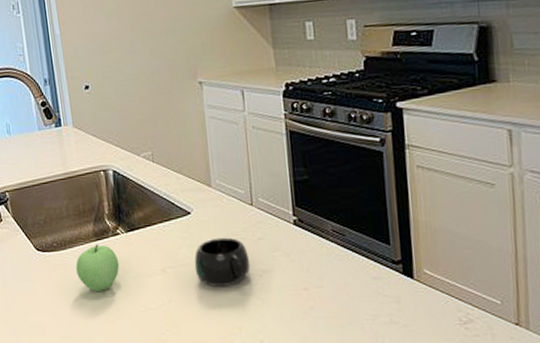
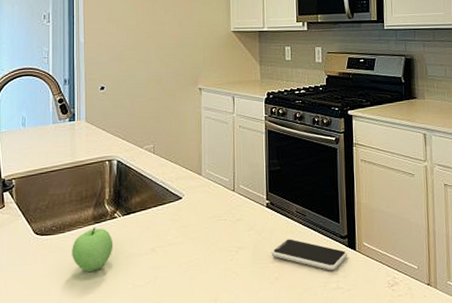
mug: present [194,237,251,286] -> none [181,219,229,263]
smartphone: none [303,262,402,302] -> present [271,239,347,271]

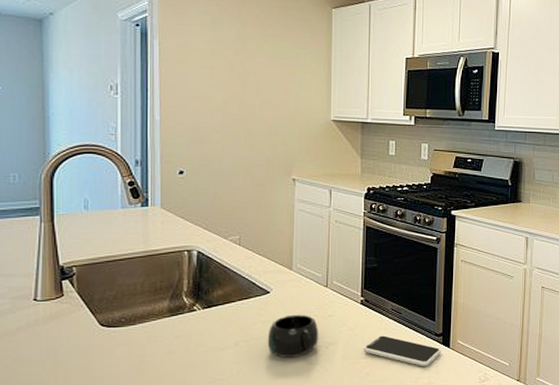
apple: present [72,227,113,273] -> none [144,320,192,366]
mug: none [181,219,229,263] -> present [267,314,319,358]

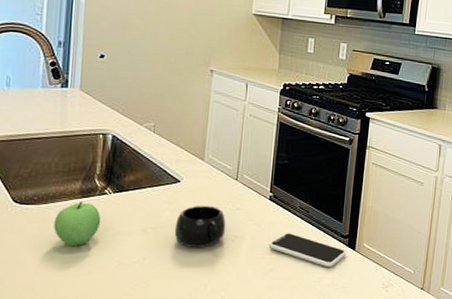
apple: none [144,320,192,366] -> present [54,202,101,247]

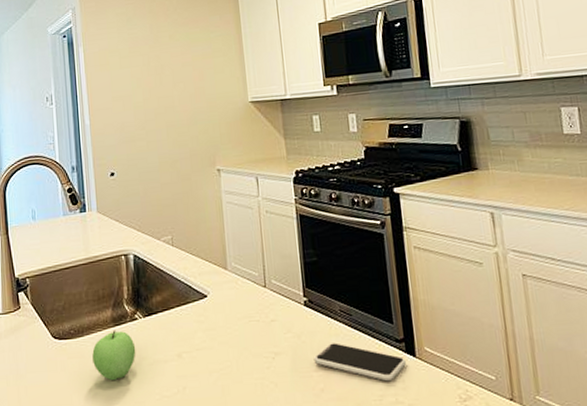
mug: present [174,205,226,248] -> none [209,319,264,371]

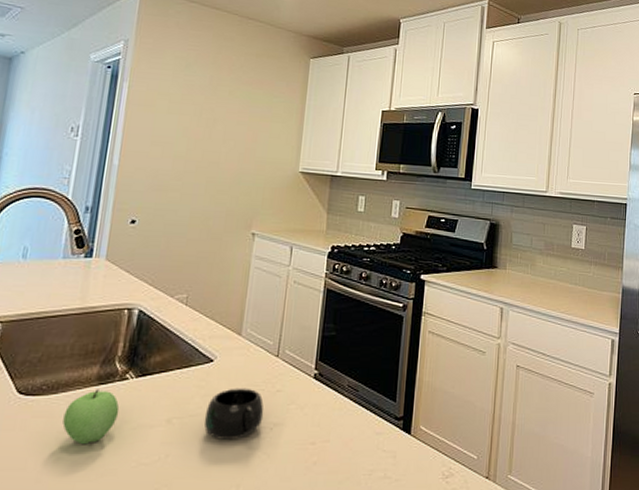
mug: none [209,319,264,371] -> present [203,388,264,440]
smartphone: present [313,343,406,382] -> none [312,417,401,457]

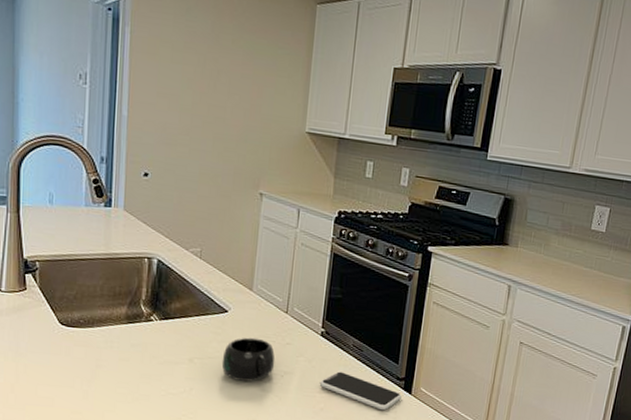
apple: present [62,389,120,445] -> none [100,327,148,373]
smartphone: none [312,417,401,457] -> present [319,371,402,411]

